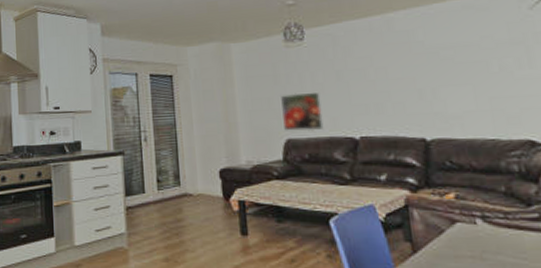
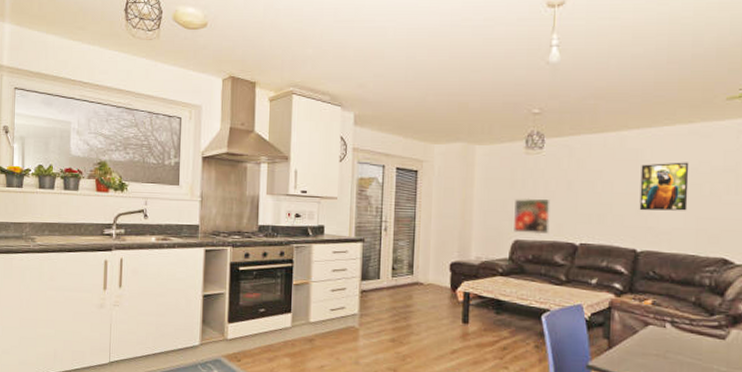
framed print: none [415,38,477,96] -> present [639,162,689,211]

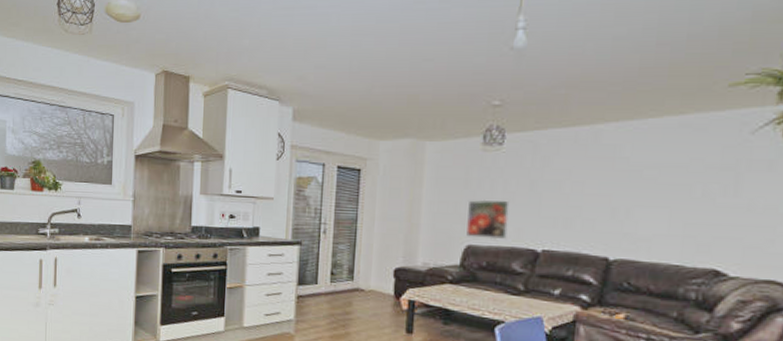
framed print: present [639,162,689,211] -> none [614,159,678,215]

